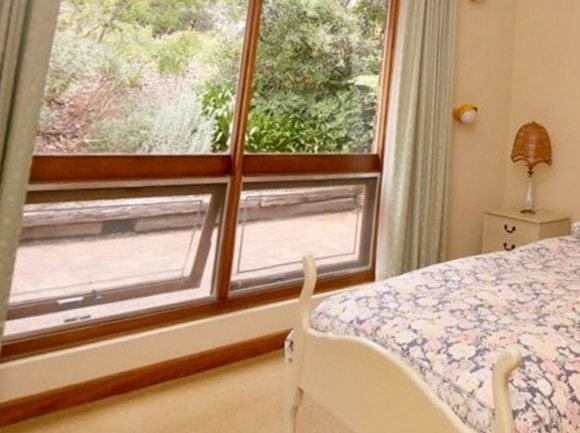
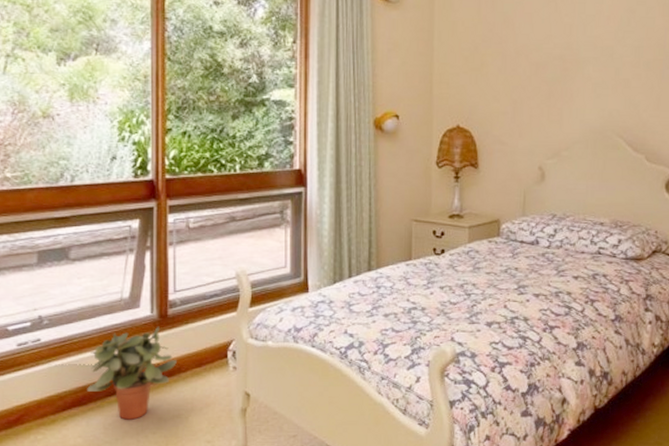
potted plant: none [131,309,231,413] -> present [87,326,177,420]

